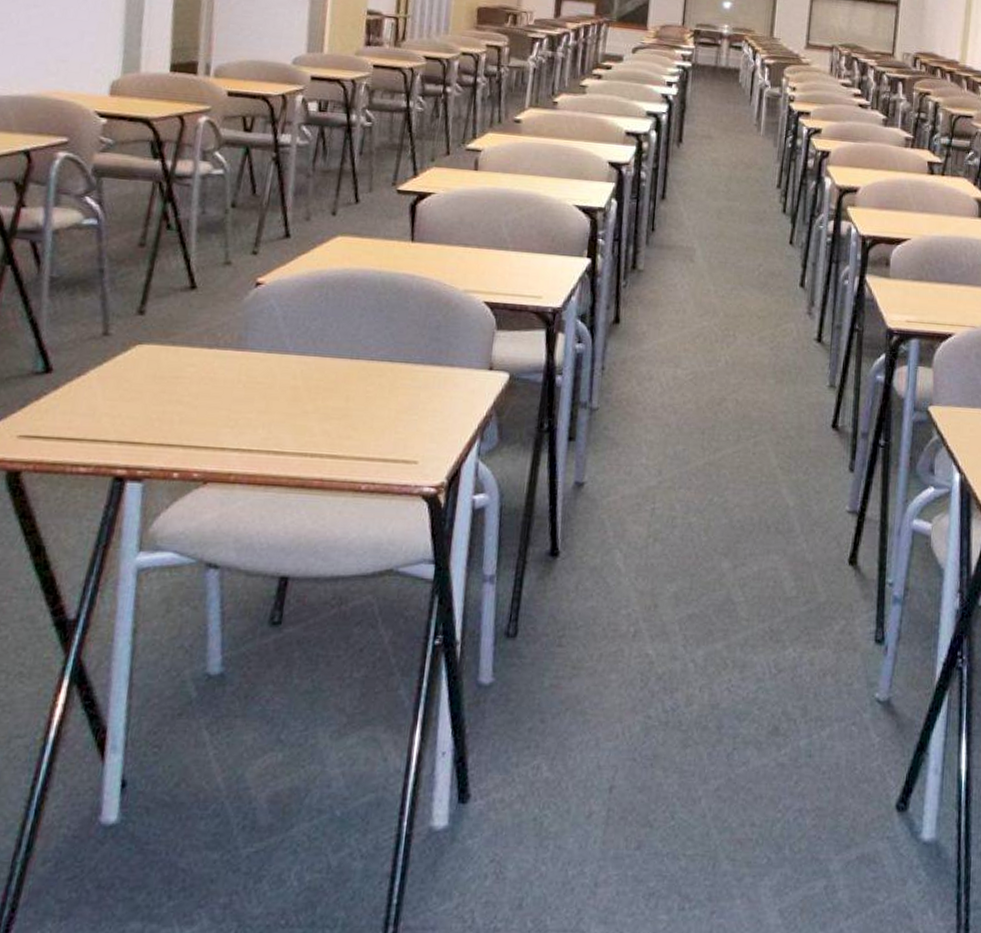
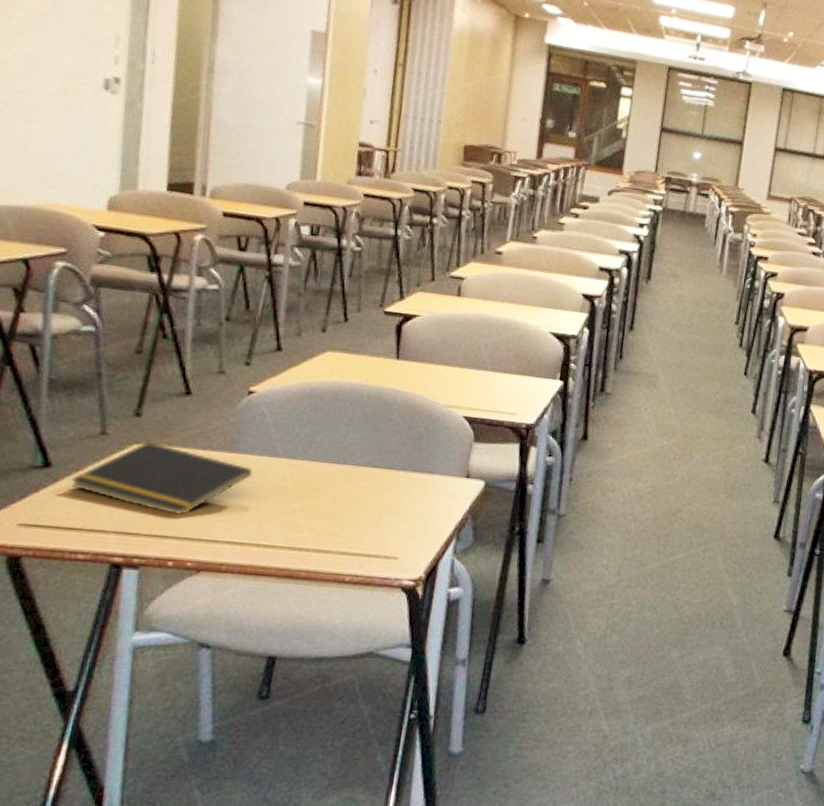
notepad: none [72,341,262,422] -> present [71,441,253,516]

